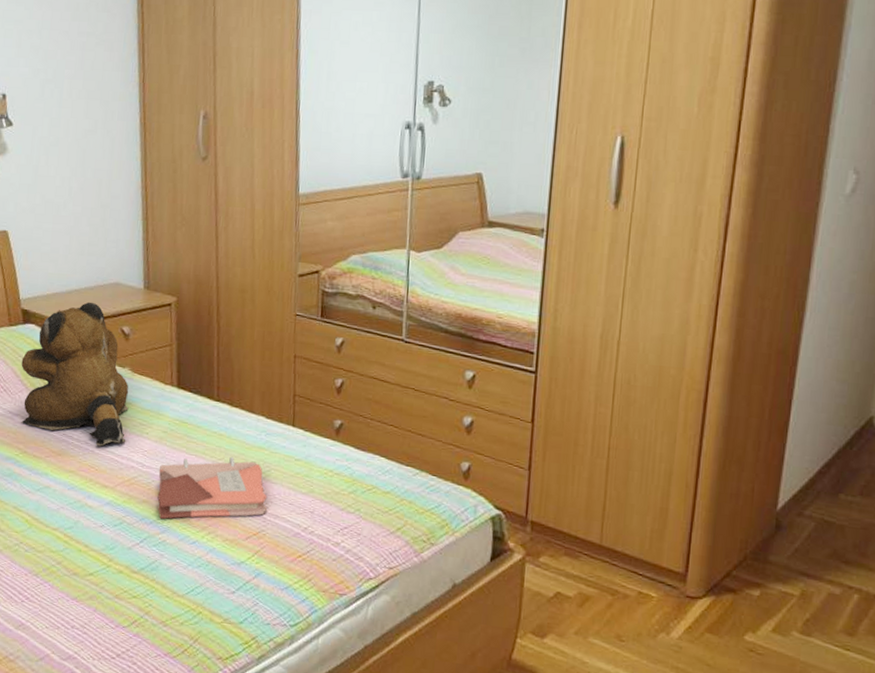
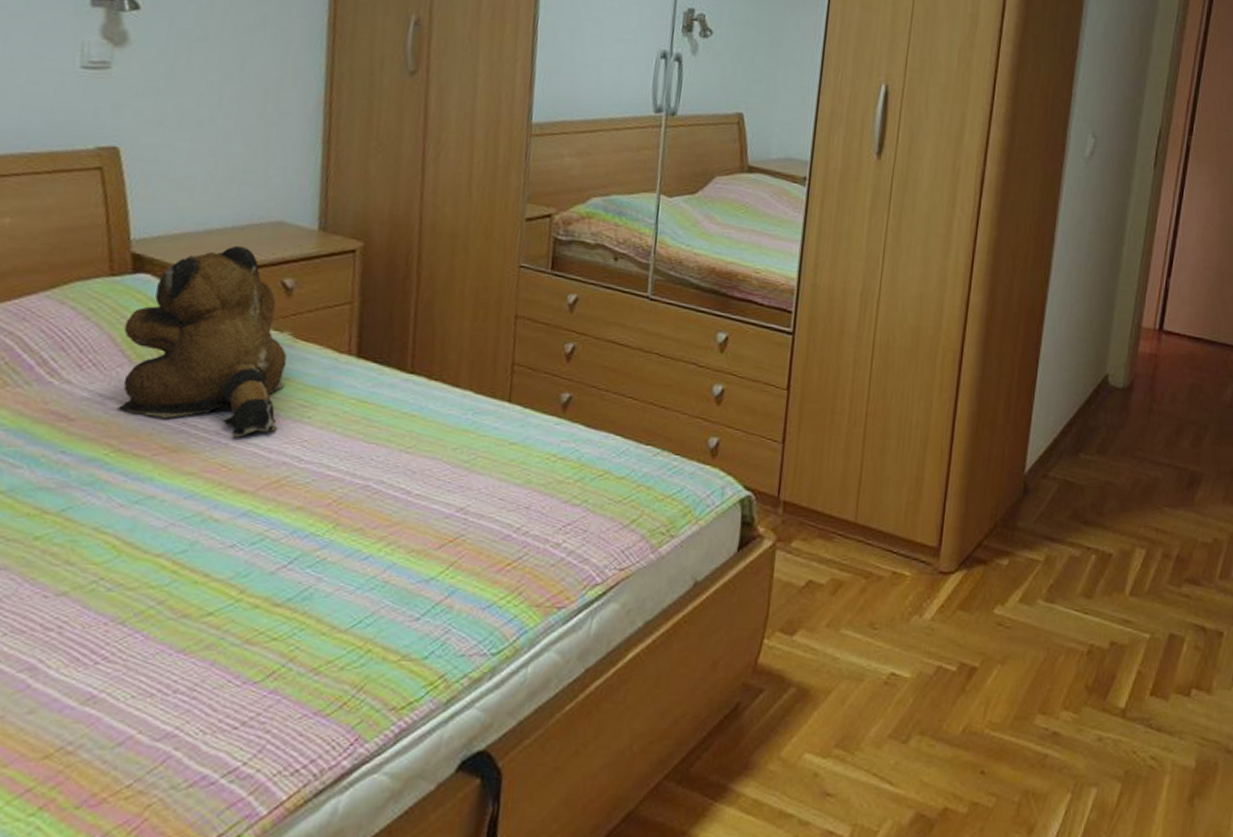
phonebook: present [157,456,268,520] -> none [317,443,471,531]

